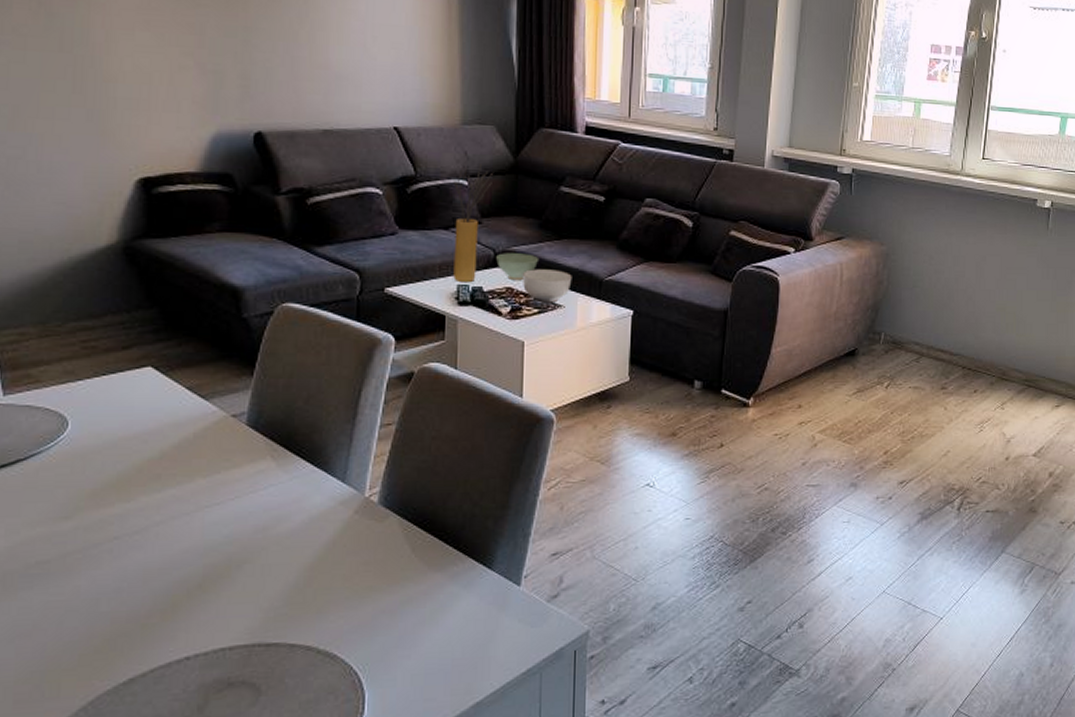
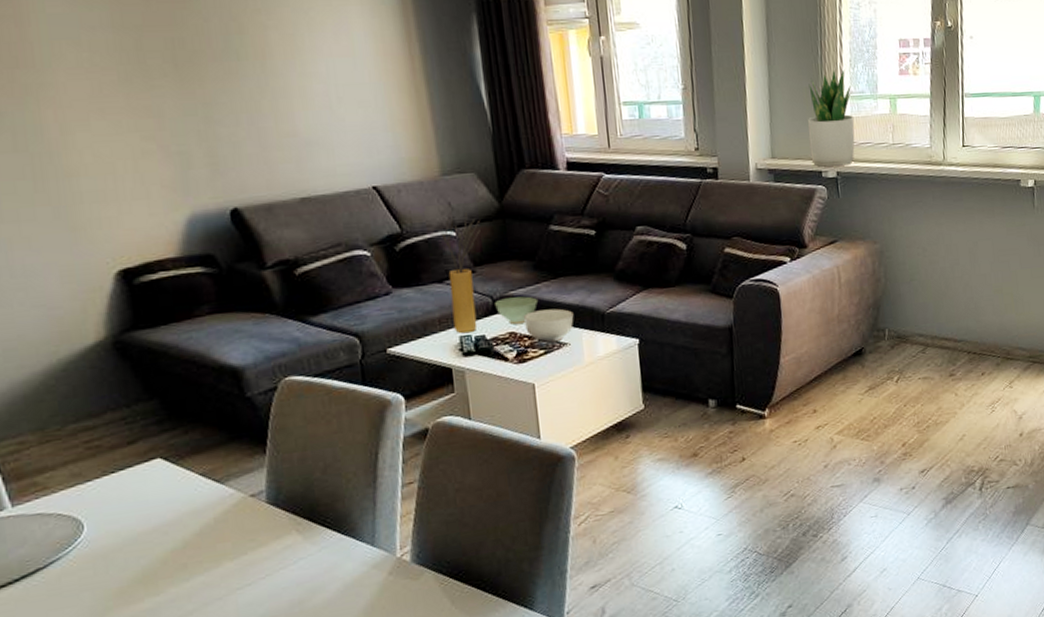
planter: none [828,67,878,163] -> present [808,69,855,167]

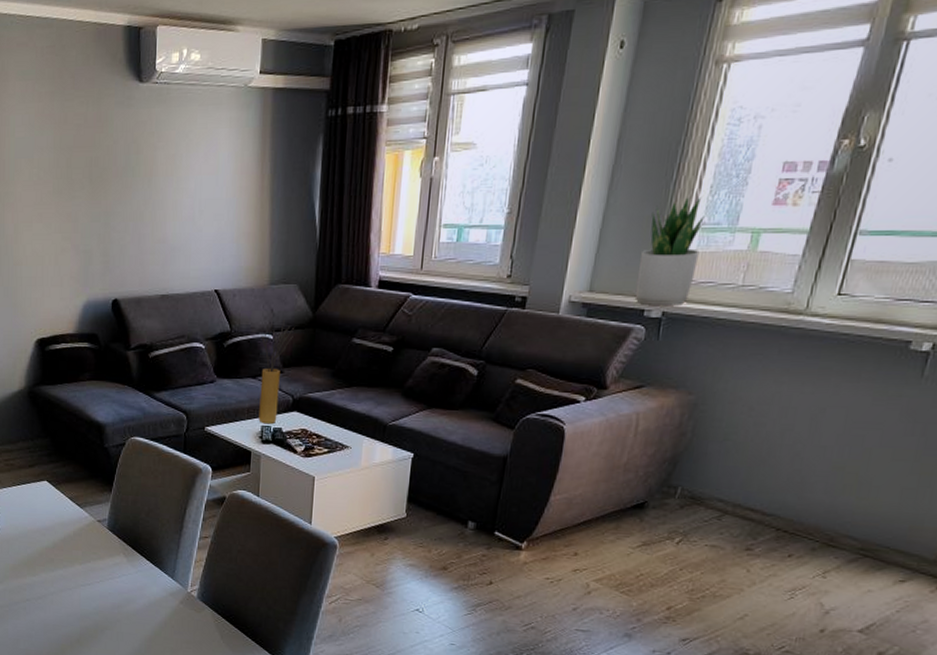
bowl: present [495,296,539,325] -> none [294,399,331,424]
bowl: present [523,308,574,343] -> none [315,413,359,444]

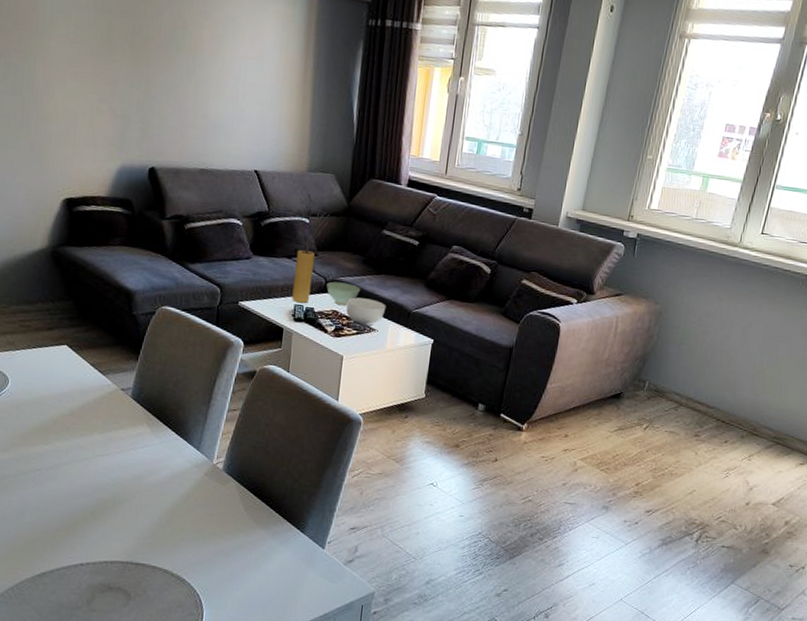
bowl: none [294,399,331,424] -> present [326,281,361,306]
bowl: none [315,413,359,444] -> present [346,297,386,327]
planter: present [635,197,706,305] -> none [617,141,670,230]

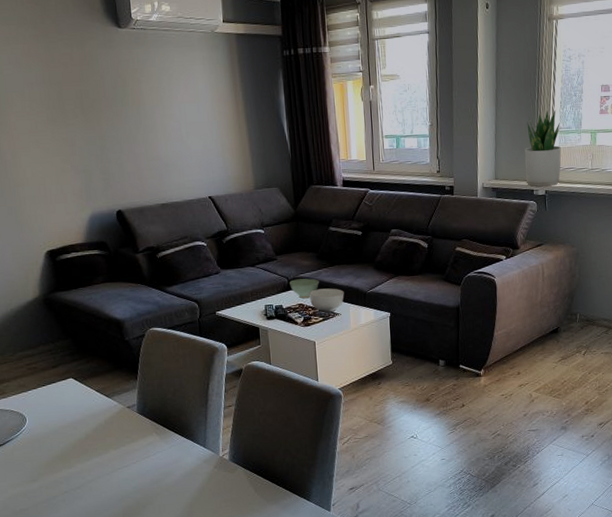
vase: present [292,206,331,304] -> none [254,216,281,304]
planter: none [617,141,670,230] -> present [524,110,562,187]

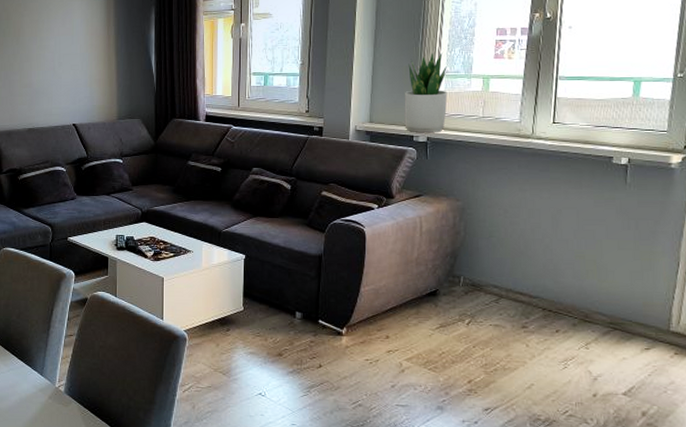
bowl: present [289,278,320,299] -> none [143,211,174,232]
bowl: present [308,288,345,313] -> none [161,223,198,249]

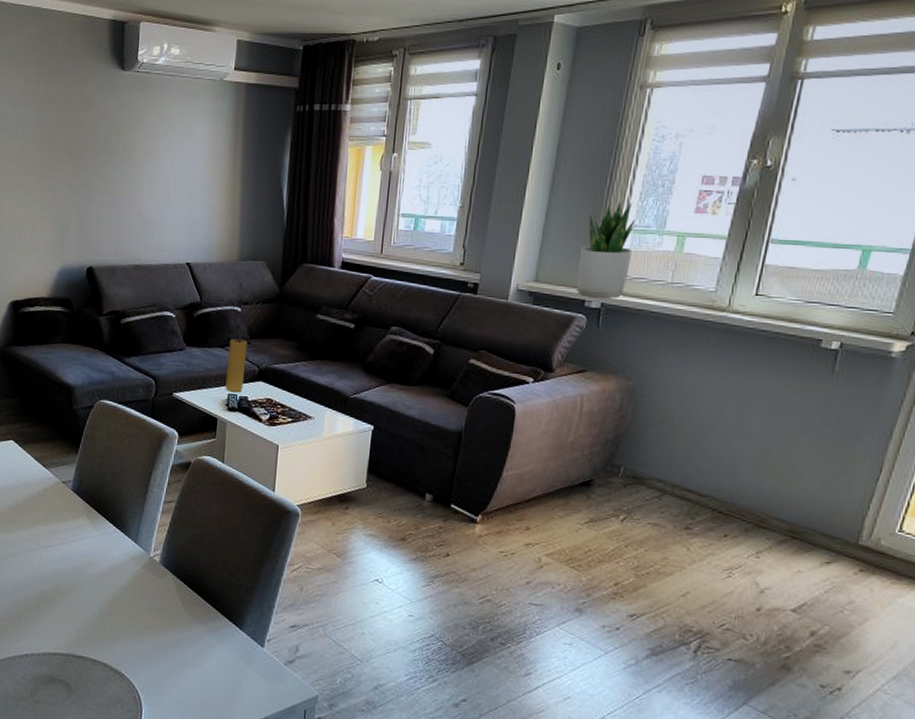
vase: none [112,147,141,234] -> present [225,294,263,393]

